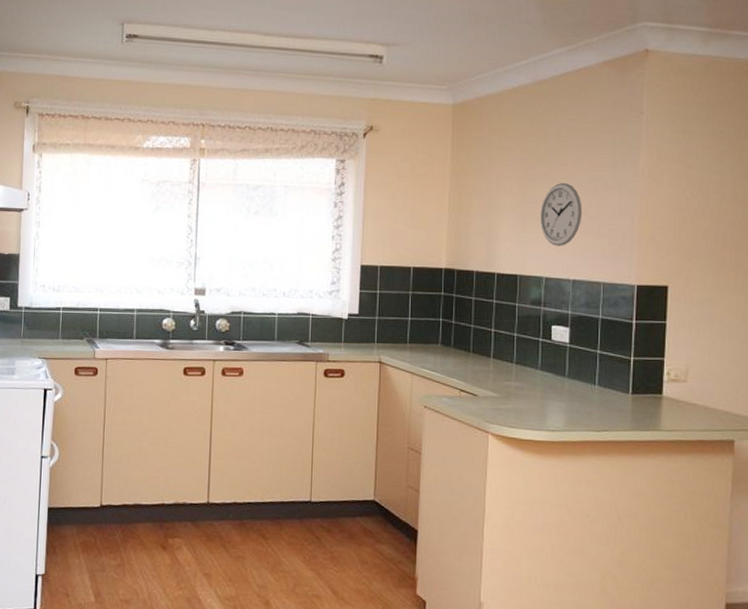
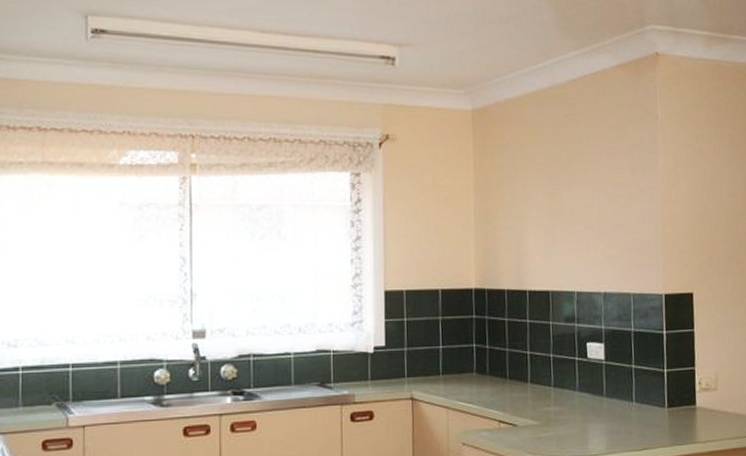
wall clock: present [540,183,583,246] -> none [567,191,608,258]

